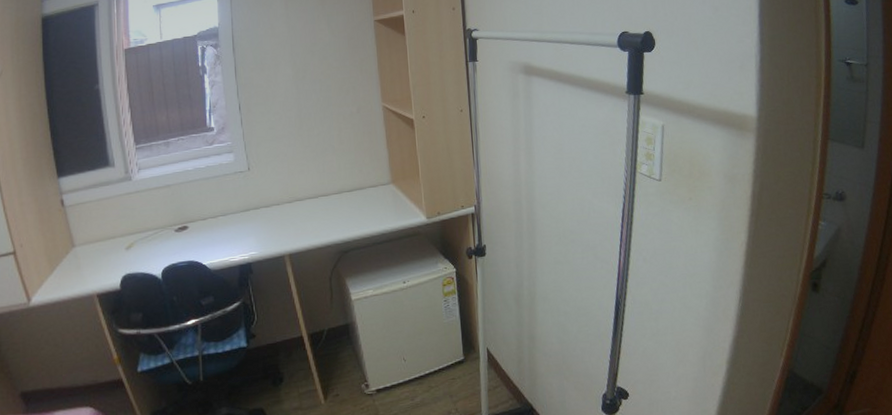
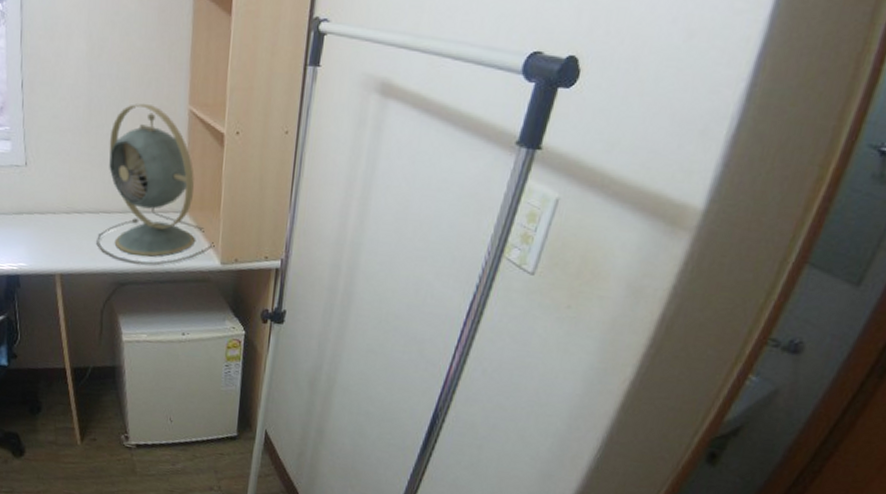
electric fan: none [318,106,419,233] -> present [96,103,215,265]

